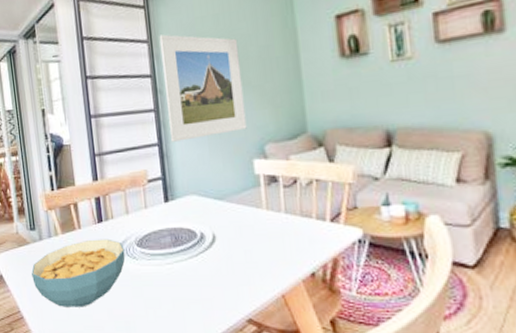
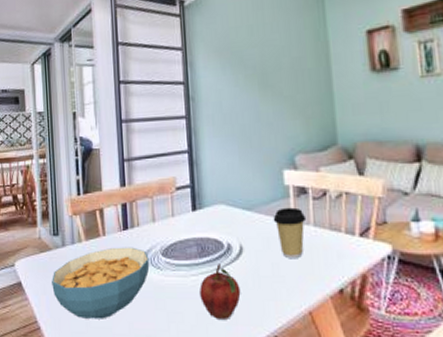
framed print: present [159,34,247,142] -> none [193,42,278,150]
fruit: none [175,252,215,304] -> present [200,264,241,319]
coffee cup: none [244,195,278,246] -> present [273,207,307,259]

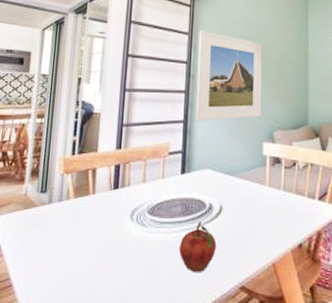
cereal bowl: present [52,247,150,319] -> none [31,205,136,275]
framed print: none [193,42,278,150] -> present [196,30,263,121]
coffee cup: present [273,207,307,259] -> none [250,174,278,218]

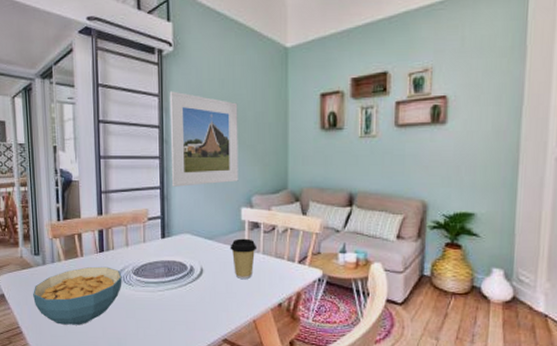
cereal bowl: none [31,205,136,275] -> present [33,266,122,325]
fruit: present [179,222,217,272] -> none [165,282,199,326]
coffee cup: none [250,174,278,218] -> present [230,238,258,280]

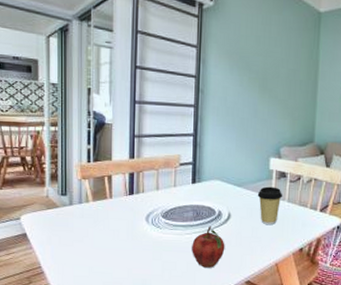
cereal bowl: present [33,266,122,325] -> none [57,208,151,266]
fruit: none [165,282,199,326] -> present [192,226,225,268]
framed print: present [169,91,239,187] -> none [205,43,273,135]

